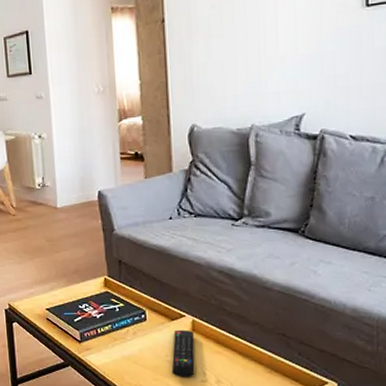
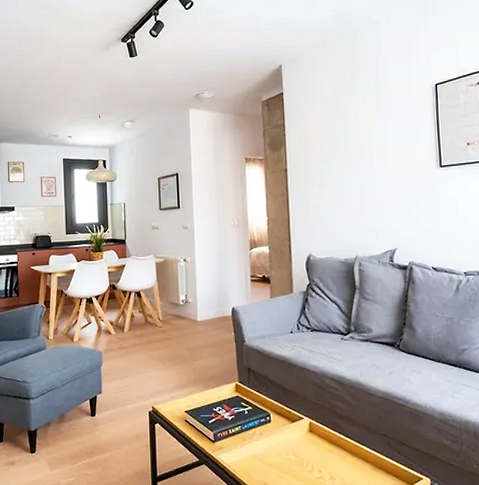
remote control: present [171,330,195,377] -> none [292,431,312,474]

